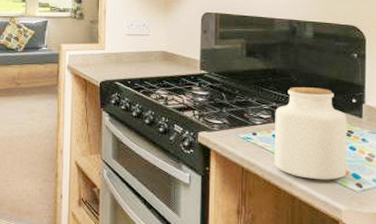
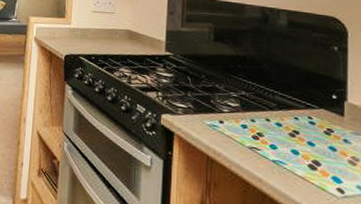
jar: present [274,87,347,180] -> none [242,76,326,181]

